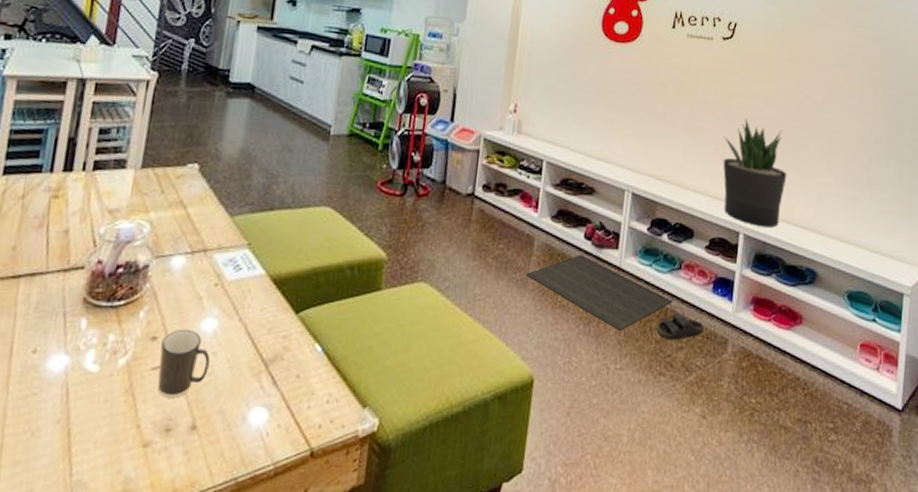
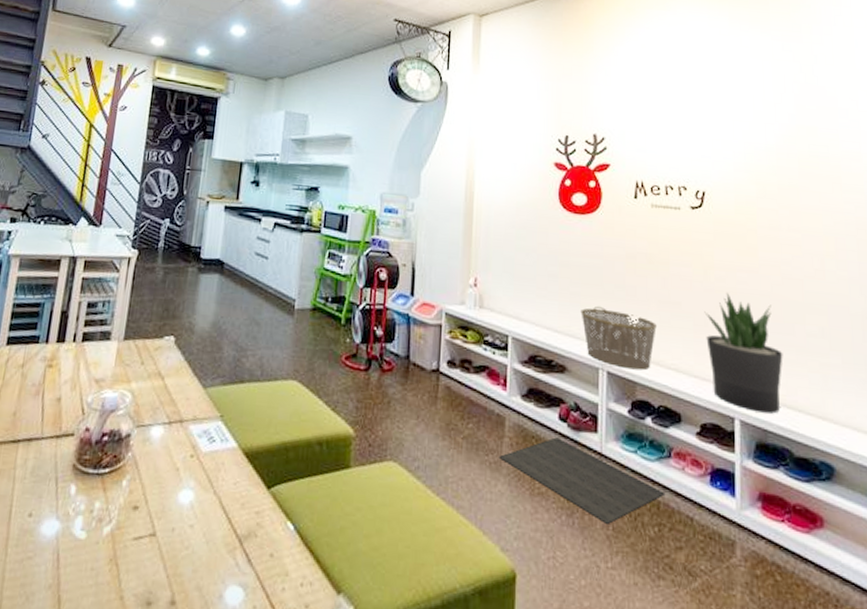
mug: present [157,329,210,398] -> none [138,499,187,570]
basket: none [613,131,681,191] -> present [580,305,657,370]
sandal: present [656,312,704,340] -> none [650,506,705,539]

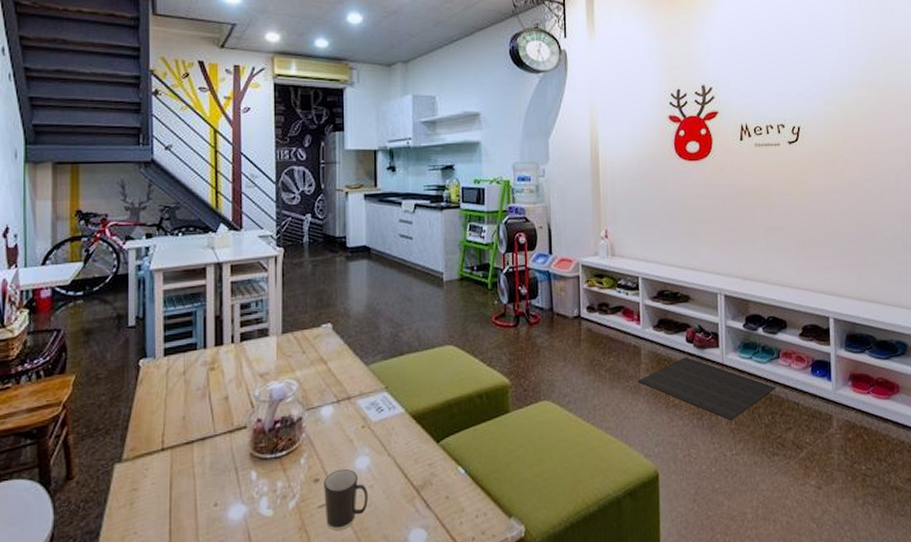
mug: none [138,499,187,570] -> present [324,468,368,530]
basket: present [580,305,657,370] -> none [699,239,764,290]
planter: present [704,293,783,413] -> none [802,213,867,309]

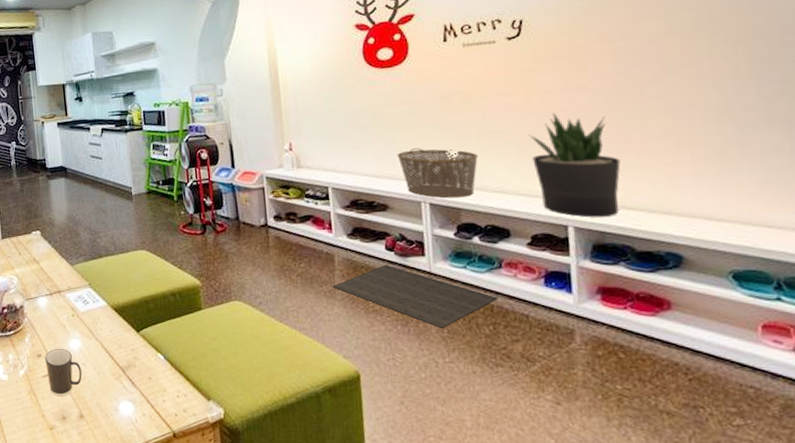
basket: none [699,239,764,290] -> present [397,147,478,198]
planter: none [802,213,867,309] -> present [529,113,621,217]

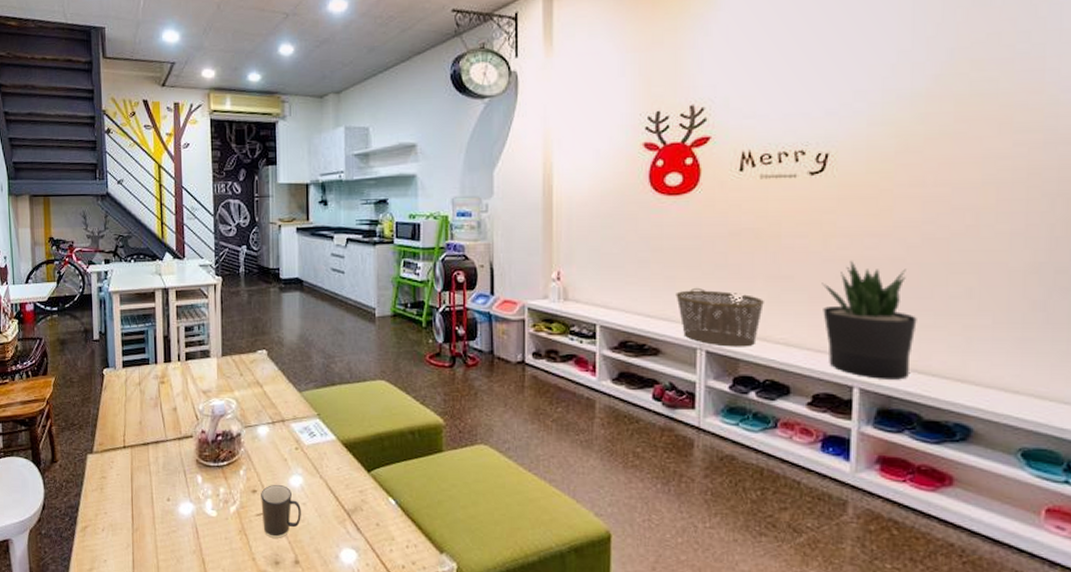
doormat: present [332,264,497,328] -> none [590,415,768,490]

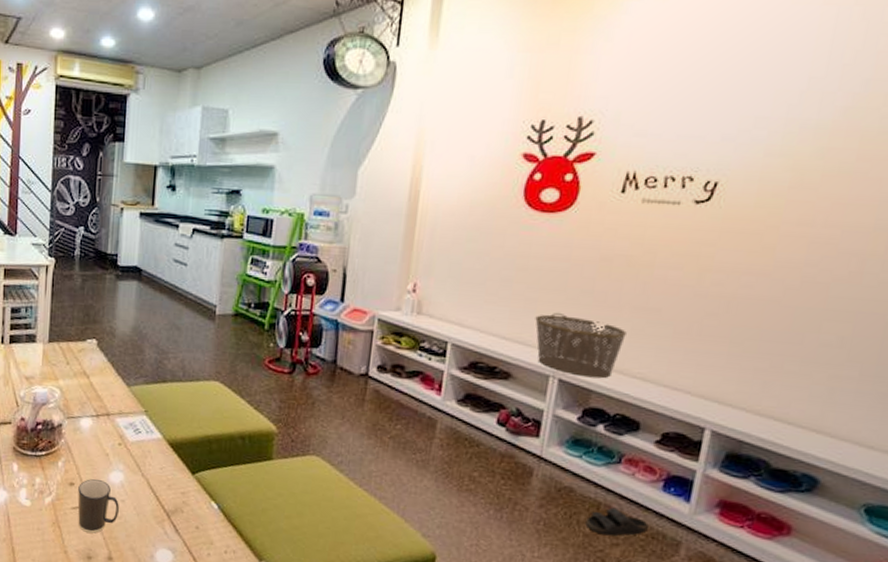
sandal: none [751,472,813,501] -> present [585,507,649,536]
planter: present [822,261,917,380] -> none [684,299,783,425]

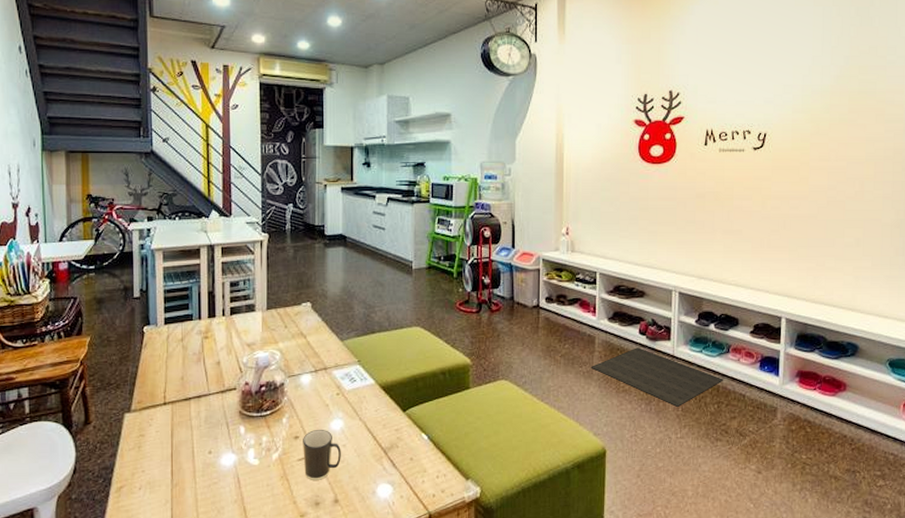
doormat: none [427,440,607,520] -> present [590,347,723,407]
basket: present [535,312,627,379] -> none [657,240,721,288]
sandal: present [585,507,649,536] -> none [711,388,754,412]

